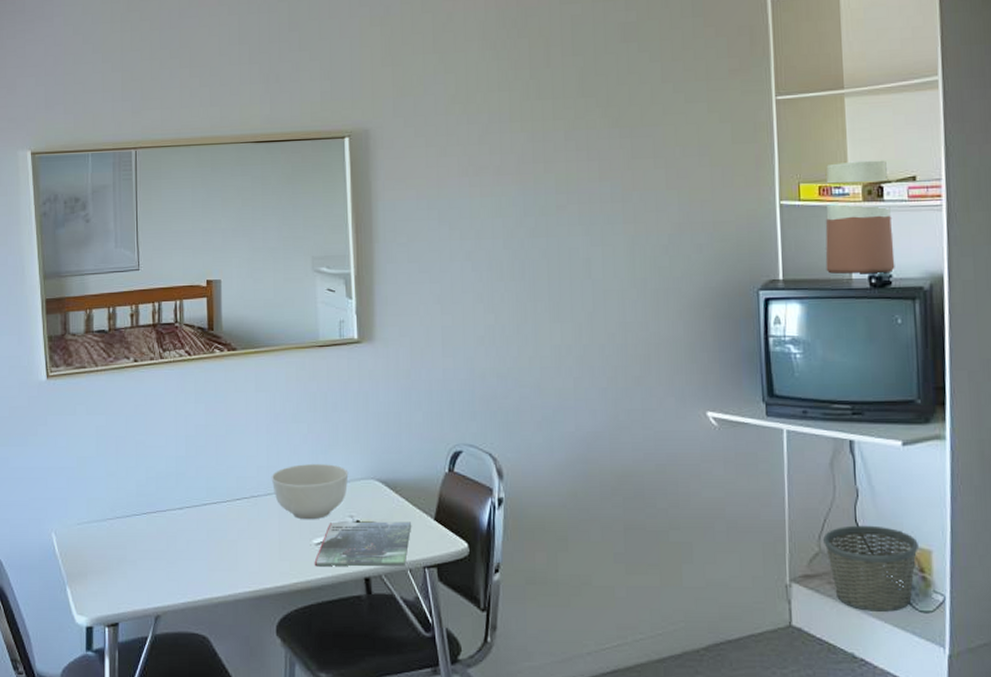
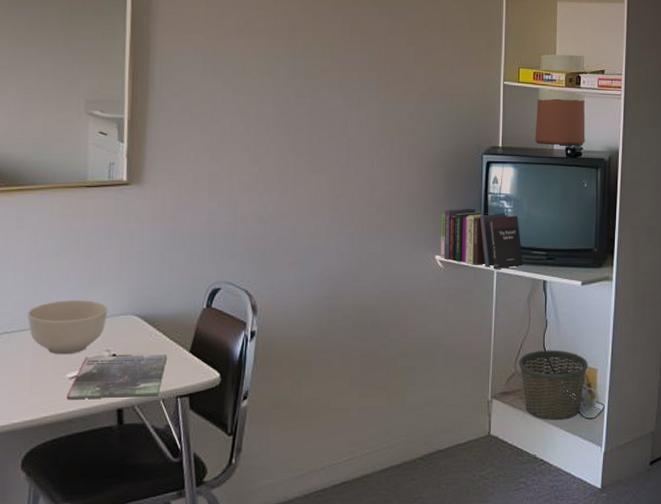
books: none [710,355,820,427] -> present [440,208,523,269]

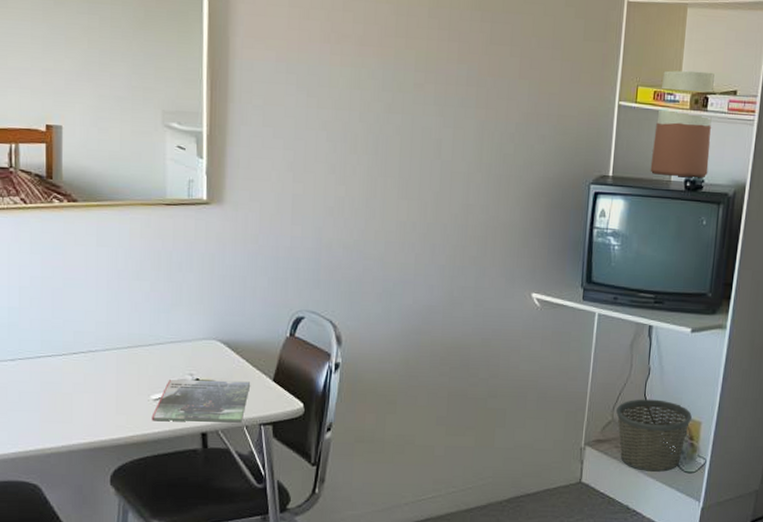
bowl: present [27,300,108,355] -> none [110,322,191,376]
books: present [440,208,523,269] -> none [537,243,628,311]

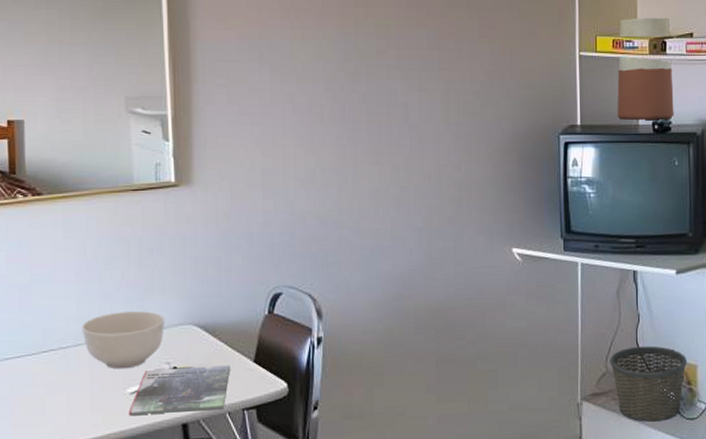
bowl: none [110,322,191,376] -> present [81,311,165,369]

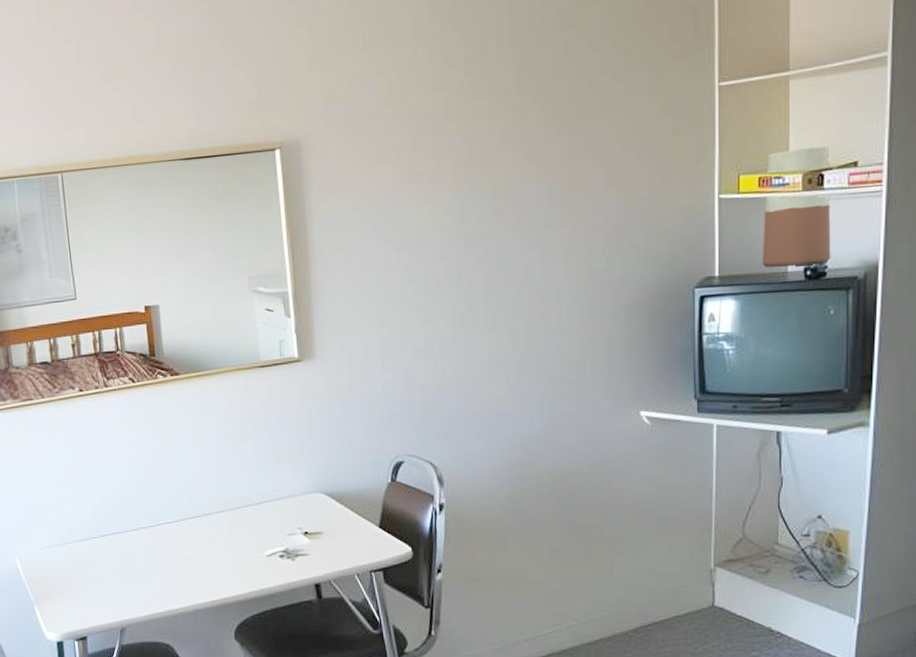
bowl: present [81,311,165,369] -> none [221,480,296,534]
magazine: present [128,365,230,415] -> none [266,530,357,575]
basket: present [610,346,687,422] -> none [747,510,837,589]

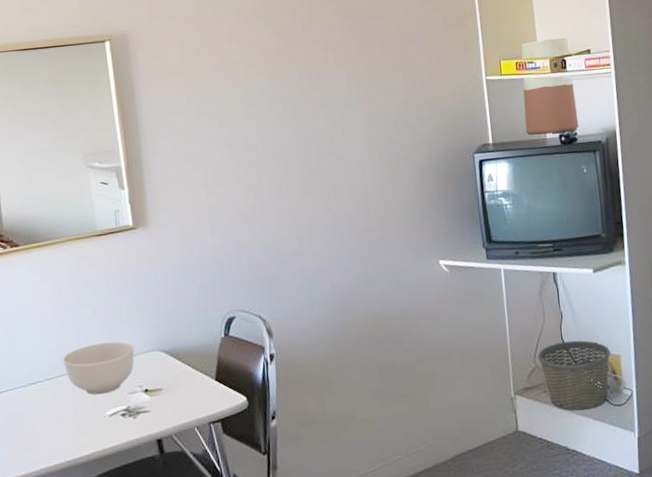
bowl: none [221,480,296,534] -> present [62,341,135,395]
basket: none [747,510,837,589] -> present [538,340,610,411]

